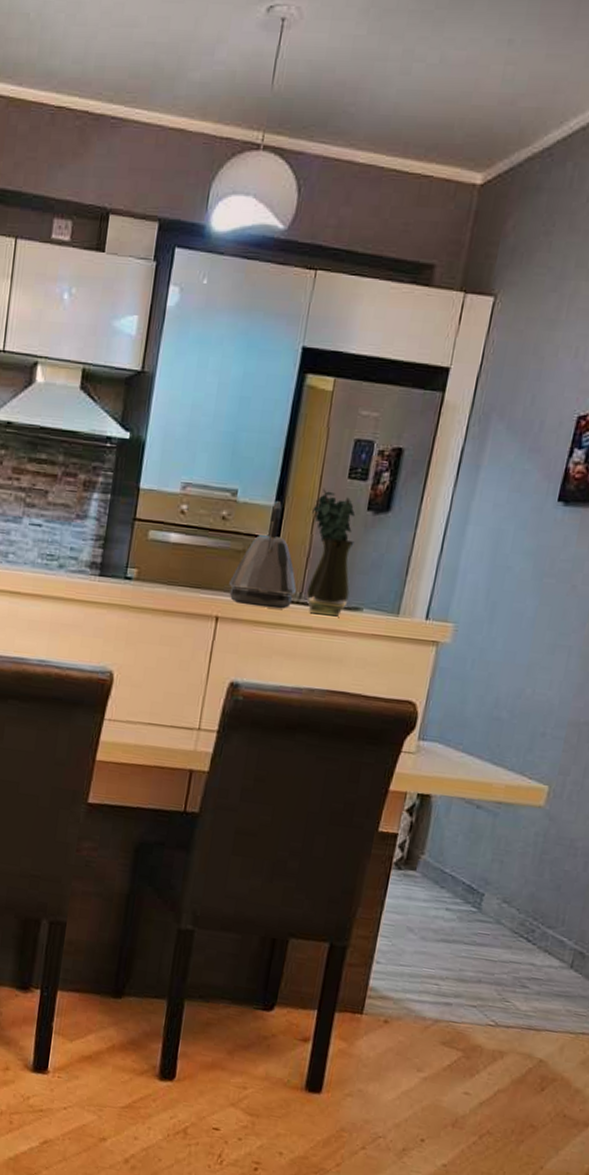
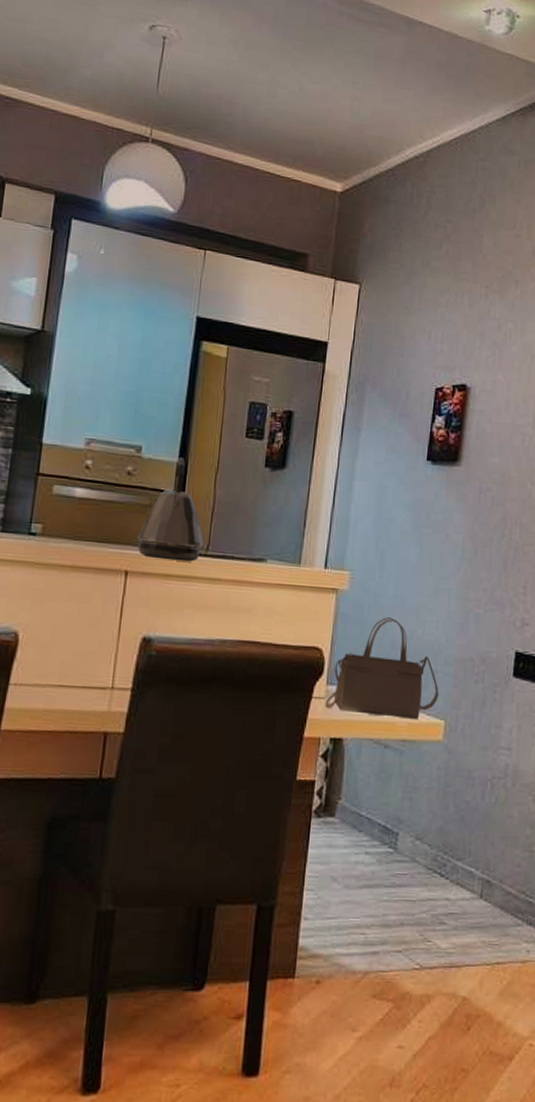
vase: present [306,488,356,618] -> none [213,445,255,569]
handbag: none [414,673,546,783] -> present [324,616,439,720]

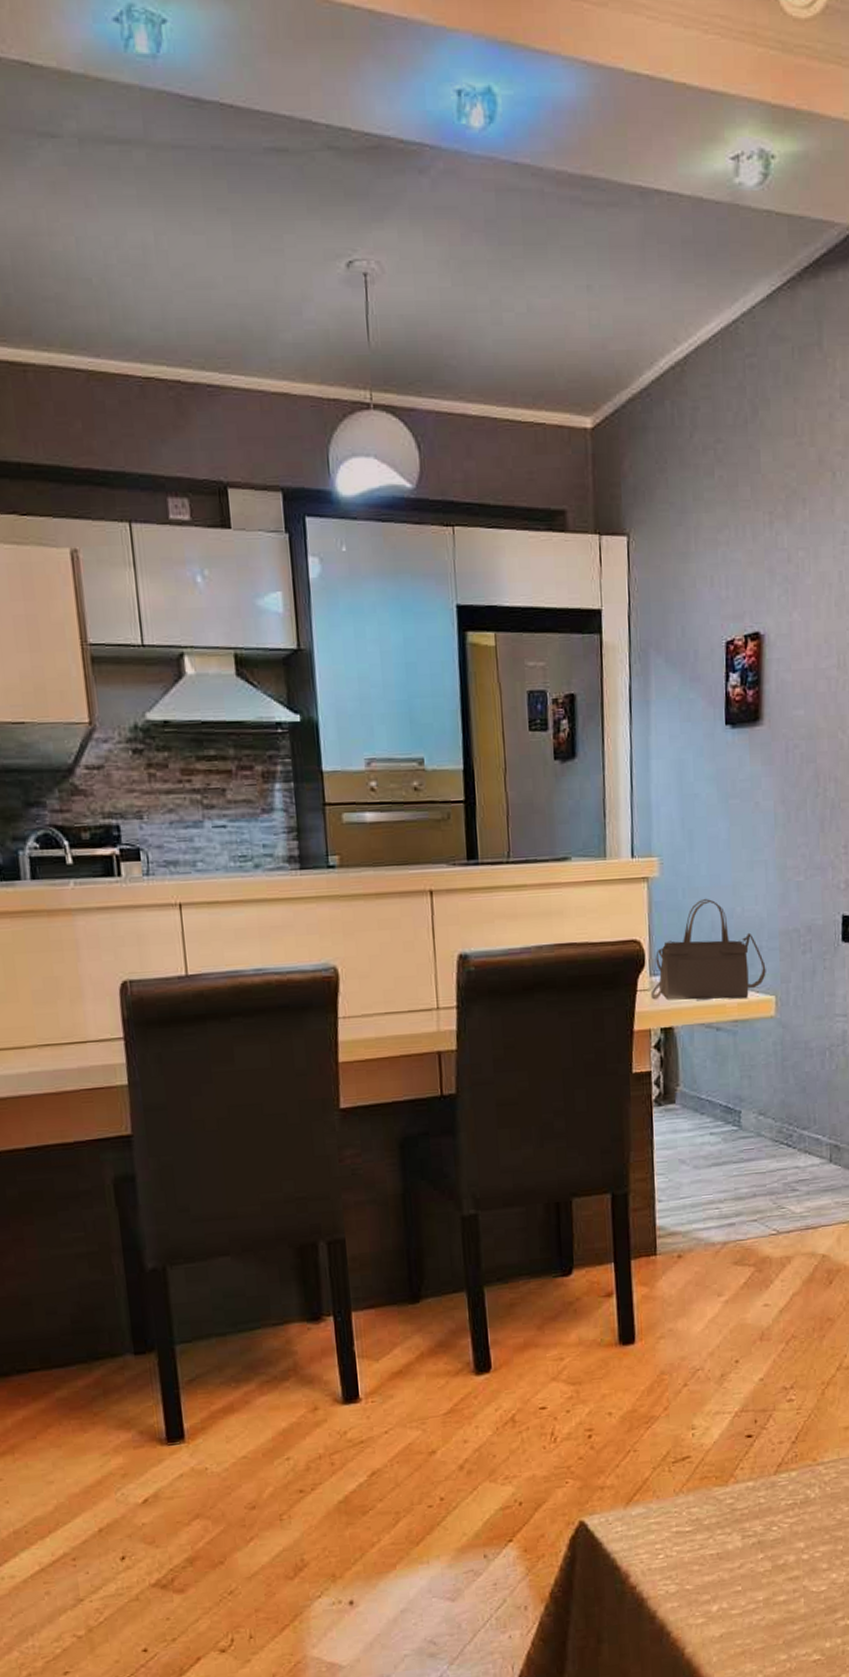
kettle: present [137,457,203,562] -> none [435,764,503,874]

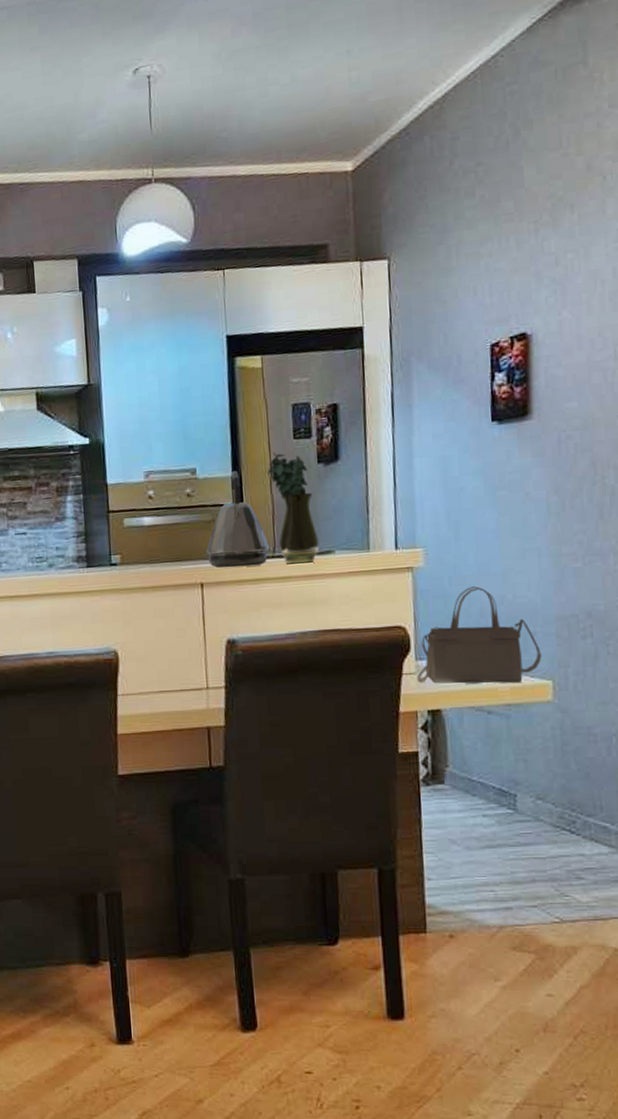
kettle: none [435,764,503,874] -> present [206,471,269,568]
vase: none [502,743,557,872] -> present [268,451,320,565]

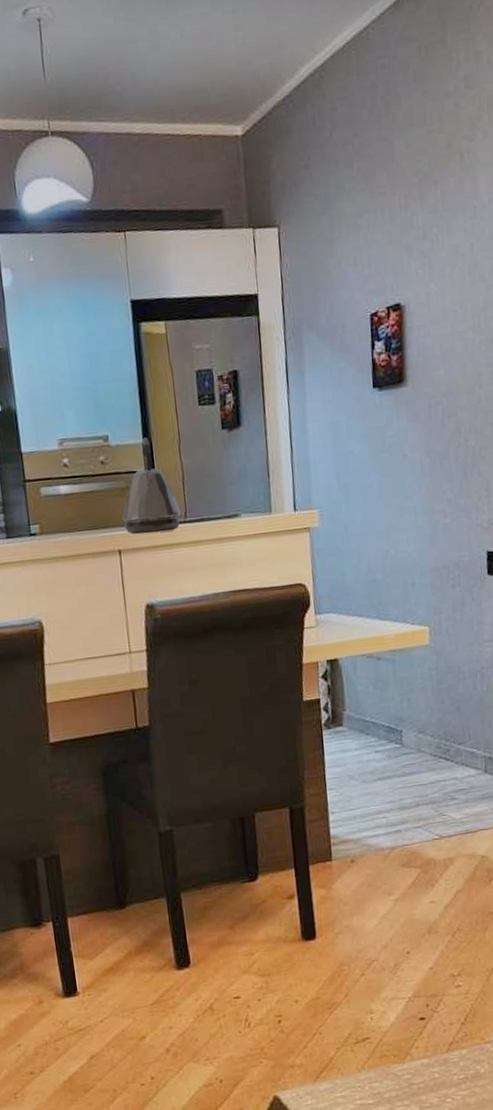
vase: present [268,451,320,565] -> none [176,418,228,529]
handbag: present [417,585,542,684] -> none [316,543,420,636]

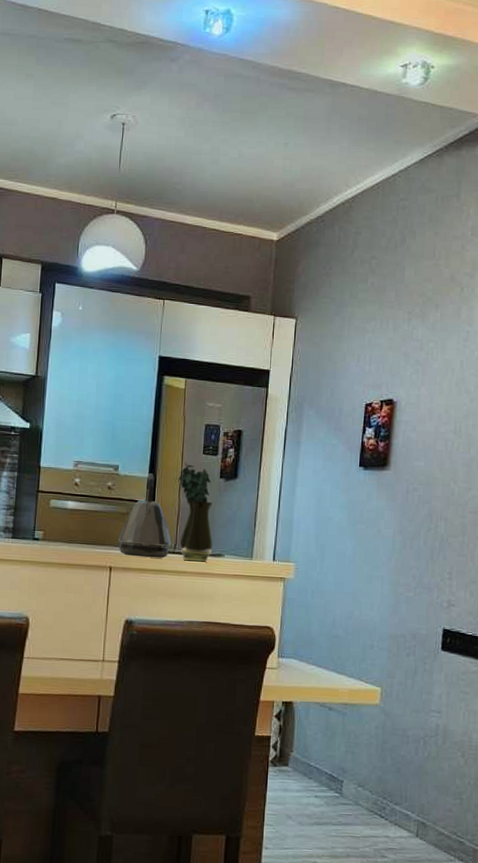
vase: none [176,418,228,529] -> present [178,462,214,563]

